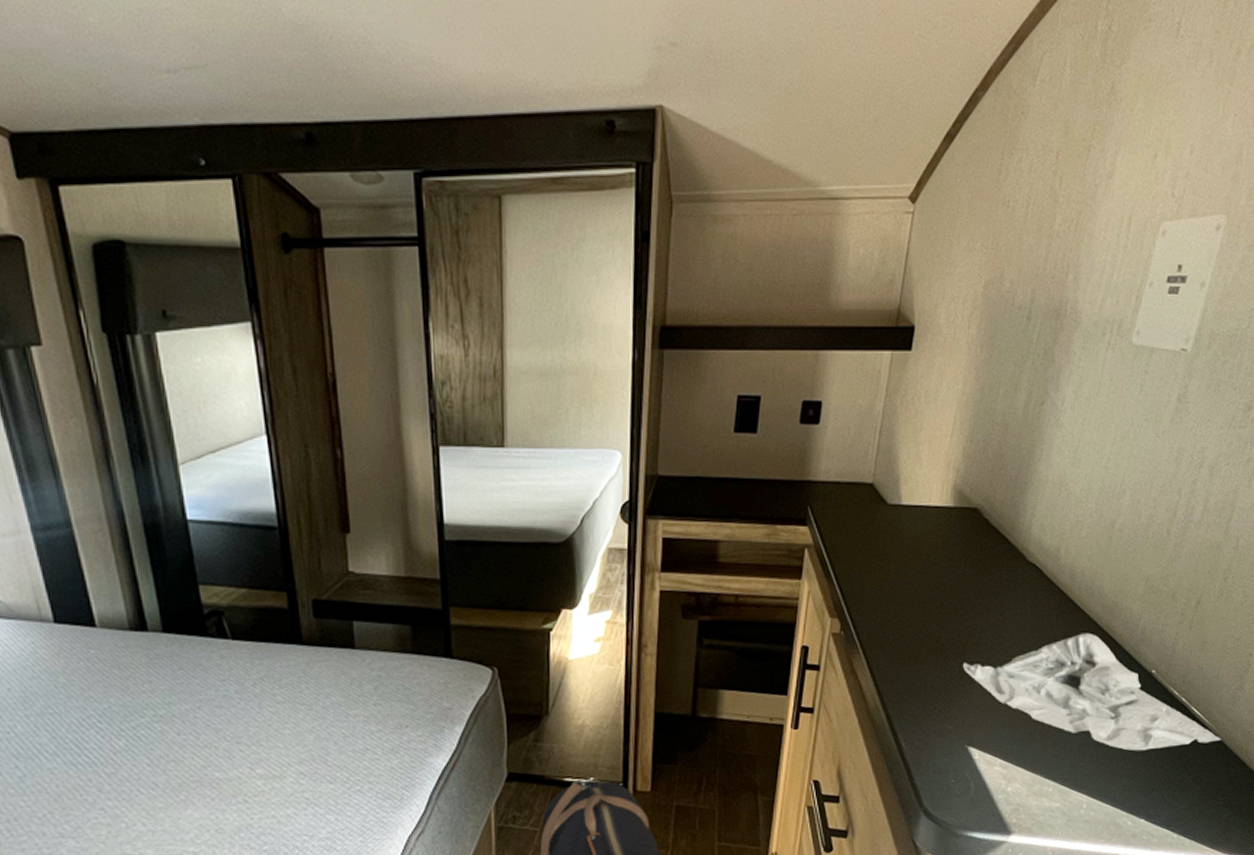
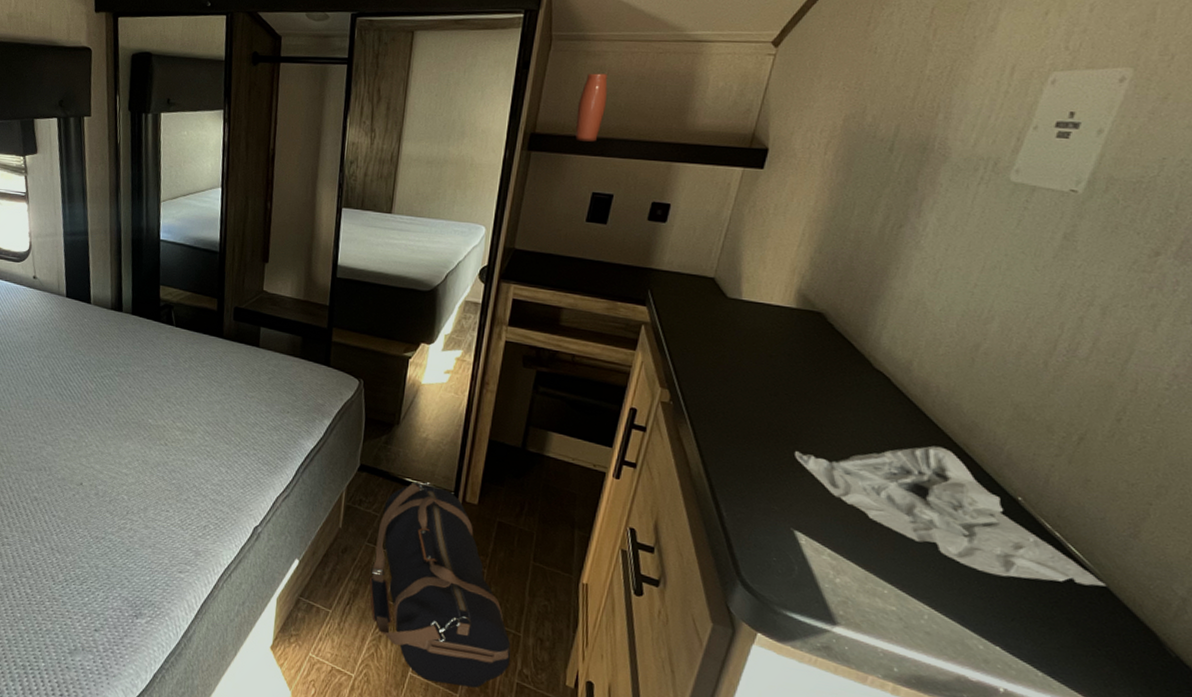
vase: none [710,244,742,332] -> present [575,73,608,142]

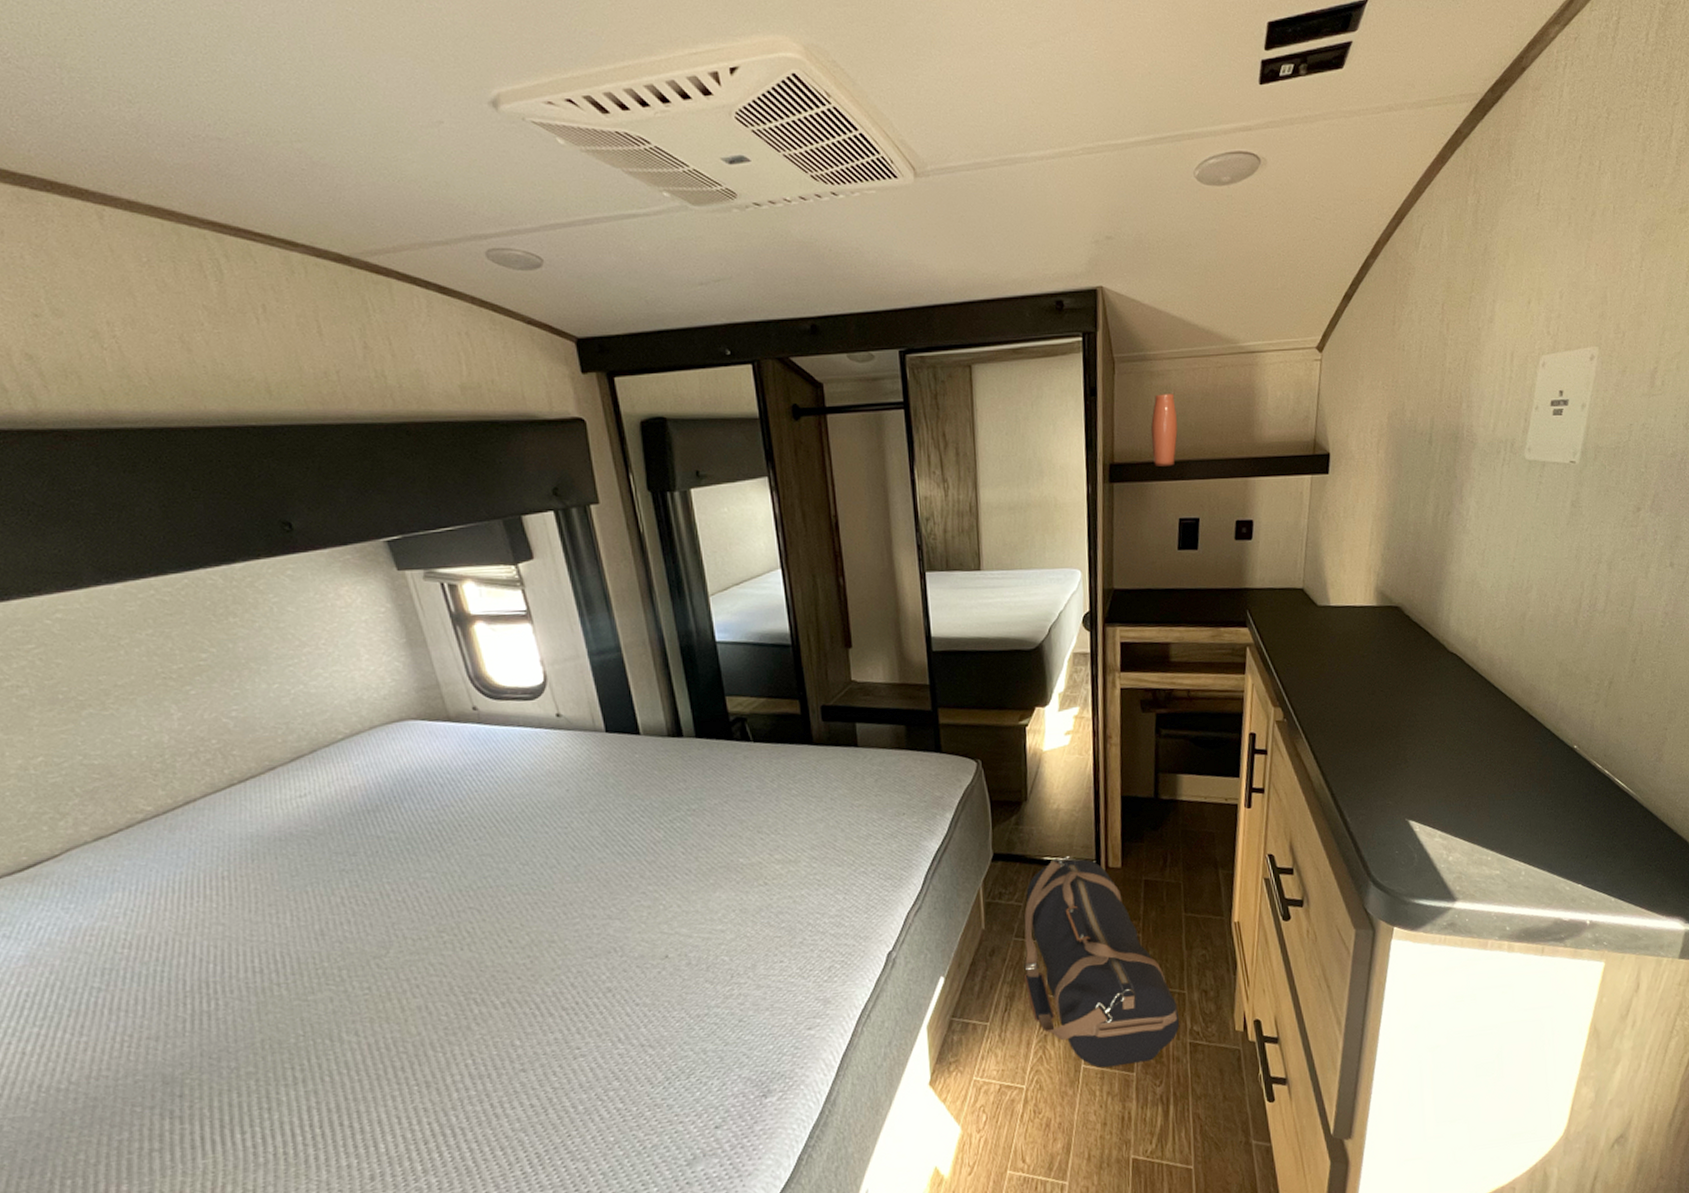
tissue: present [795,445,1107,587] -> none [1398,713,1647,821]

